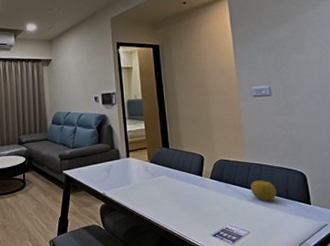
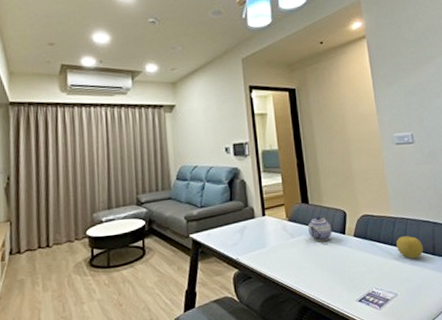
teapot: none [168,159,190,182] -> present [308,216,332,242]

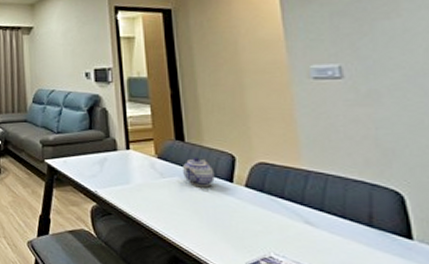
fruit: present [396,236,423,259] -> none [309,196,352,227]

